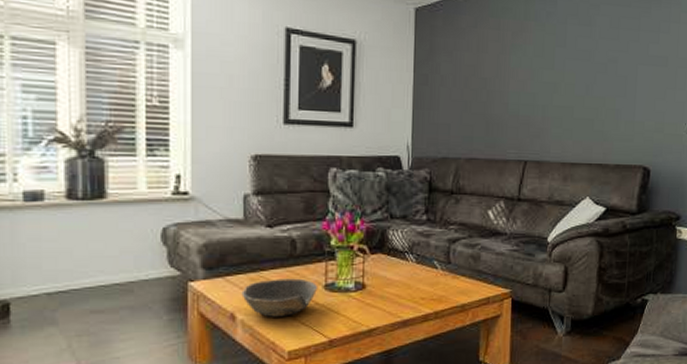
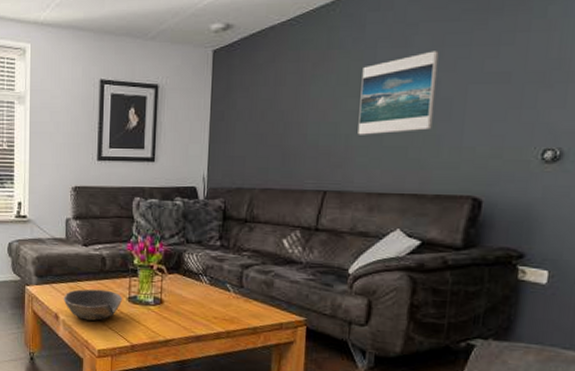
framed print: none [553,31,616,107] -> present [358,51,439,135]

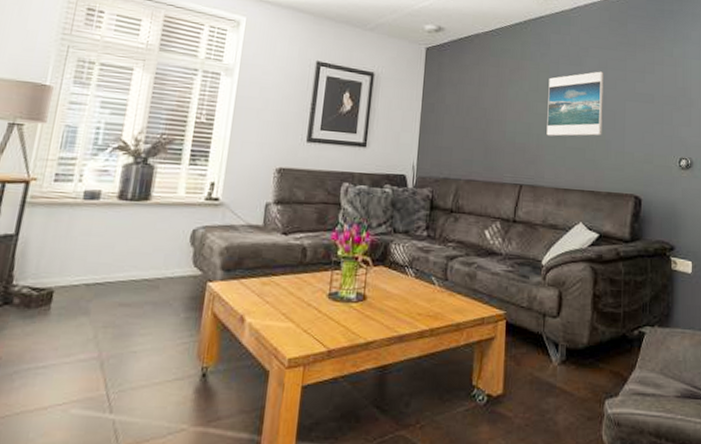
bowl: present [63,289,123,321] -> none [252,284,323,323]

